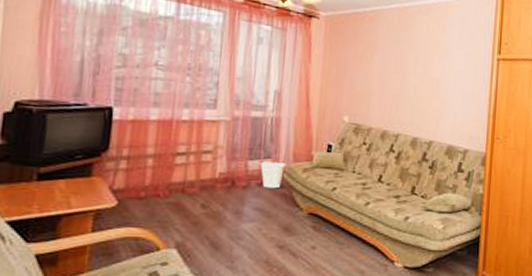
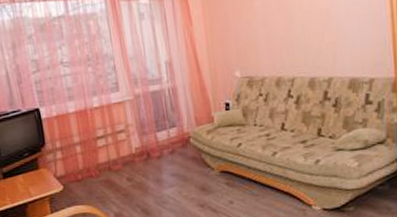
wastebasket: present [260,161,286,189] -> none [167,128,191,155]

